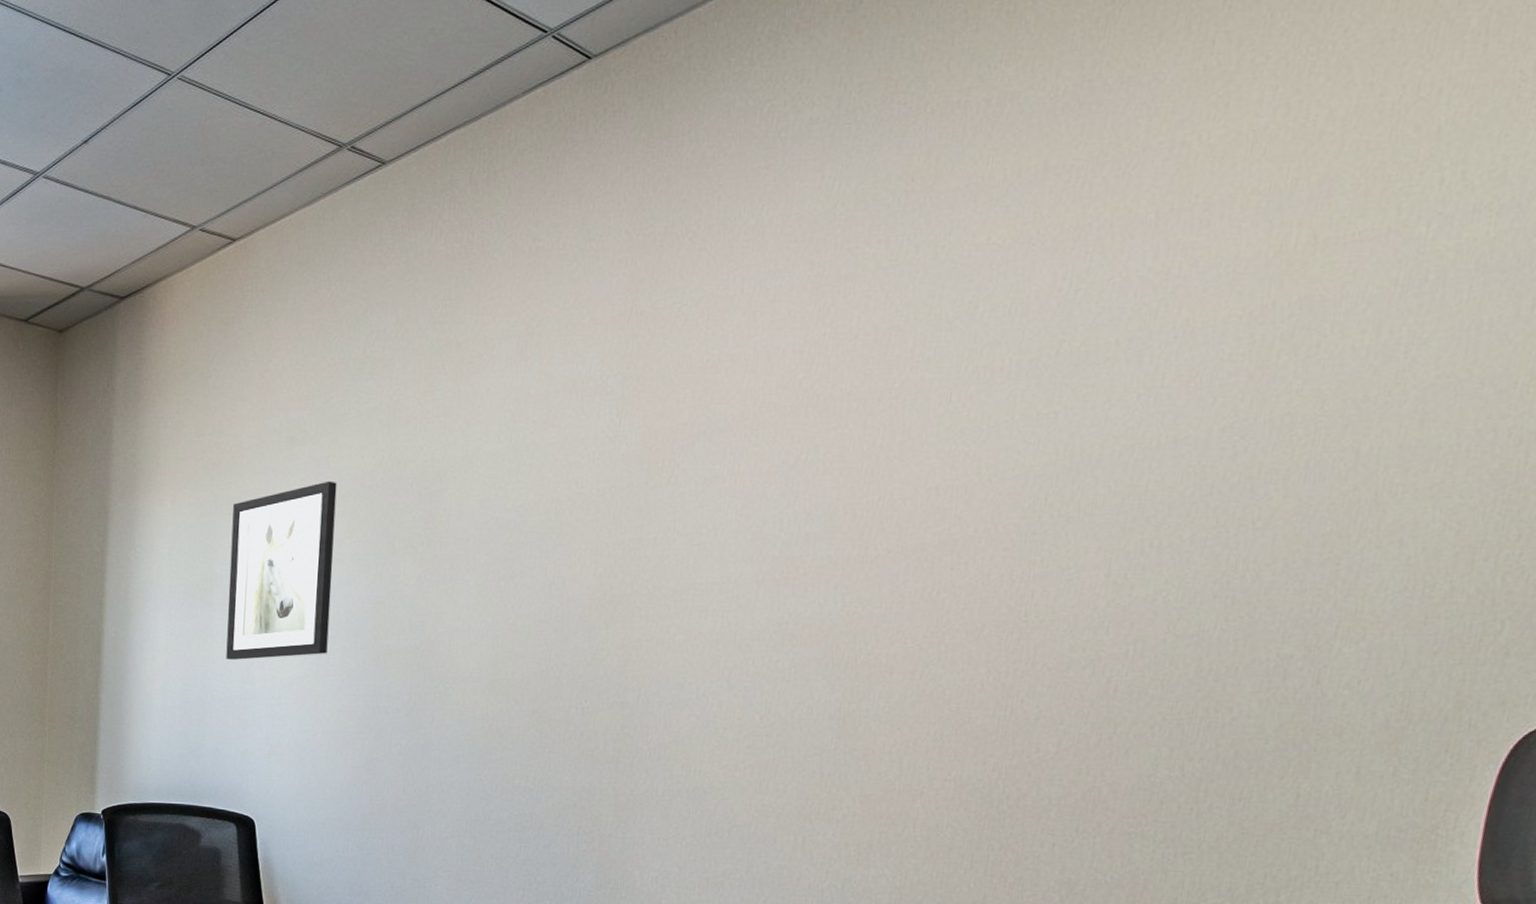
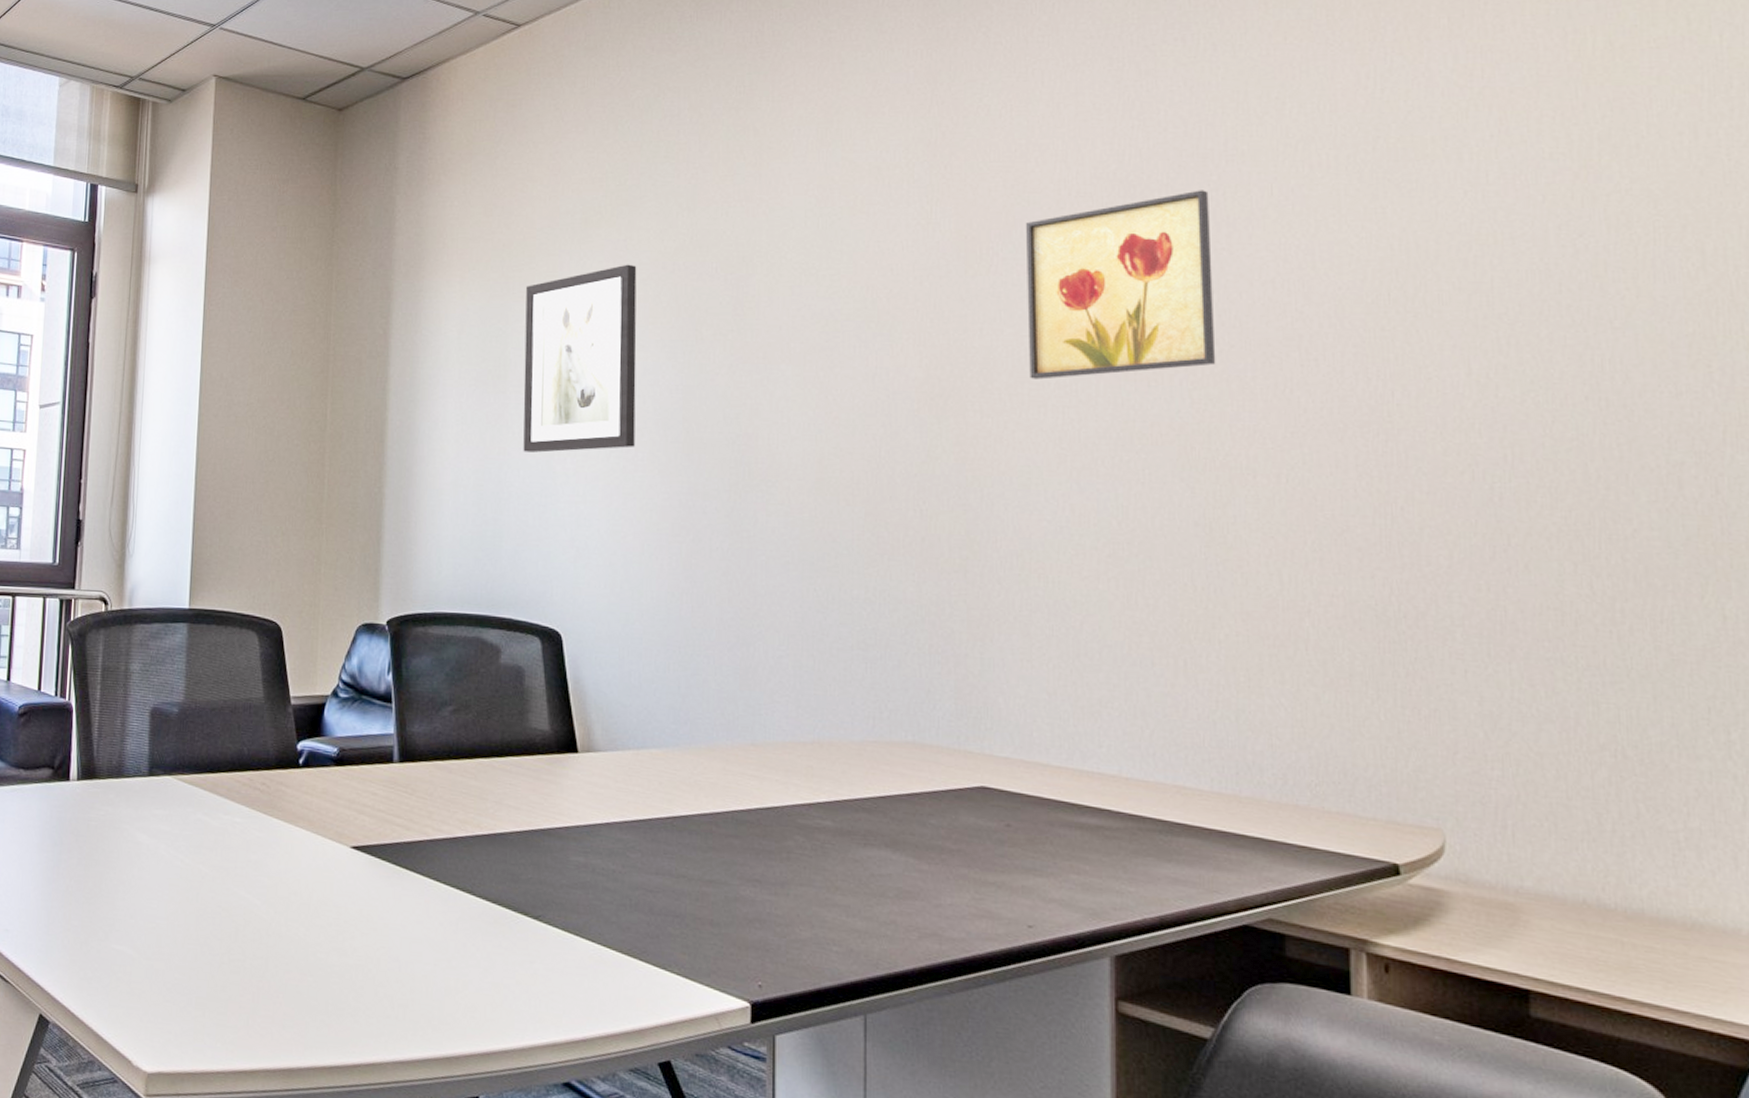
wall art: none [695,398,889,586] -> present [1025,190,1216,380]

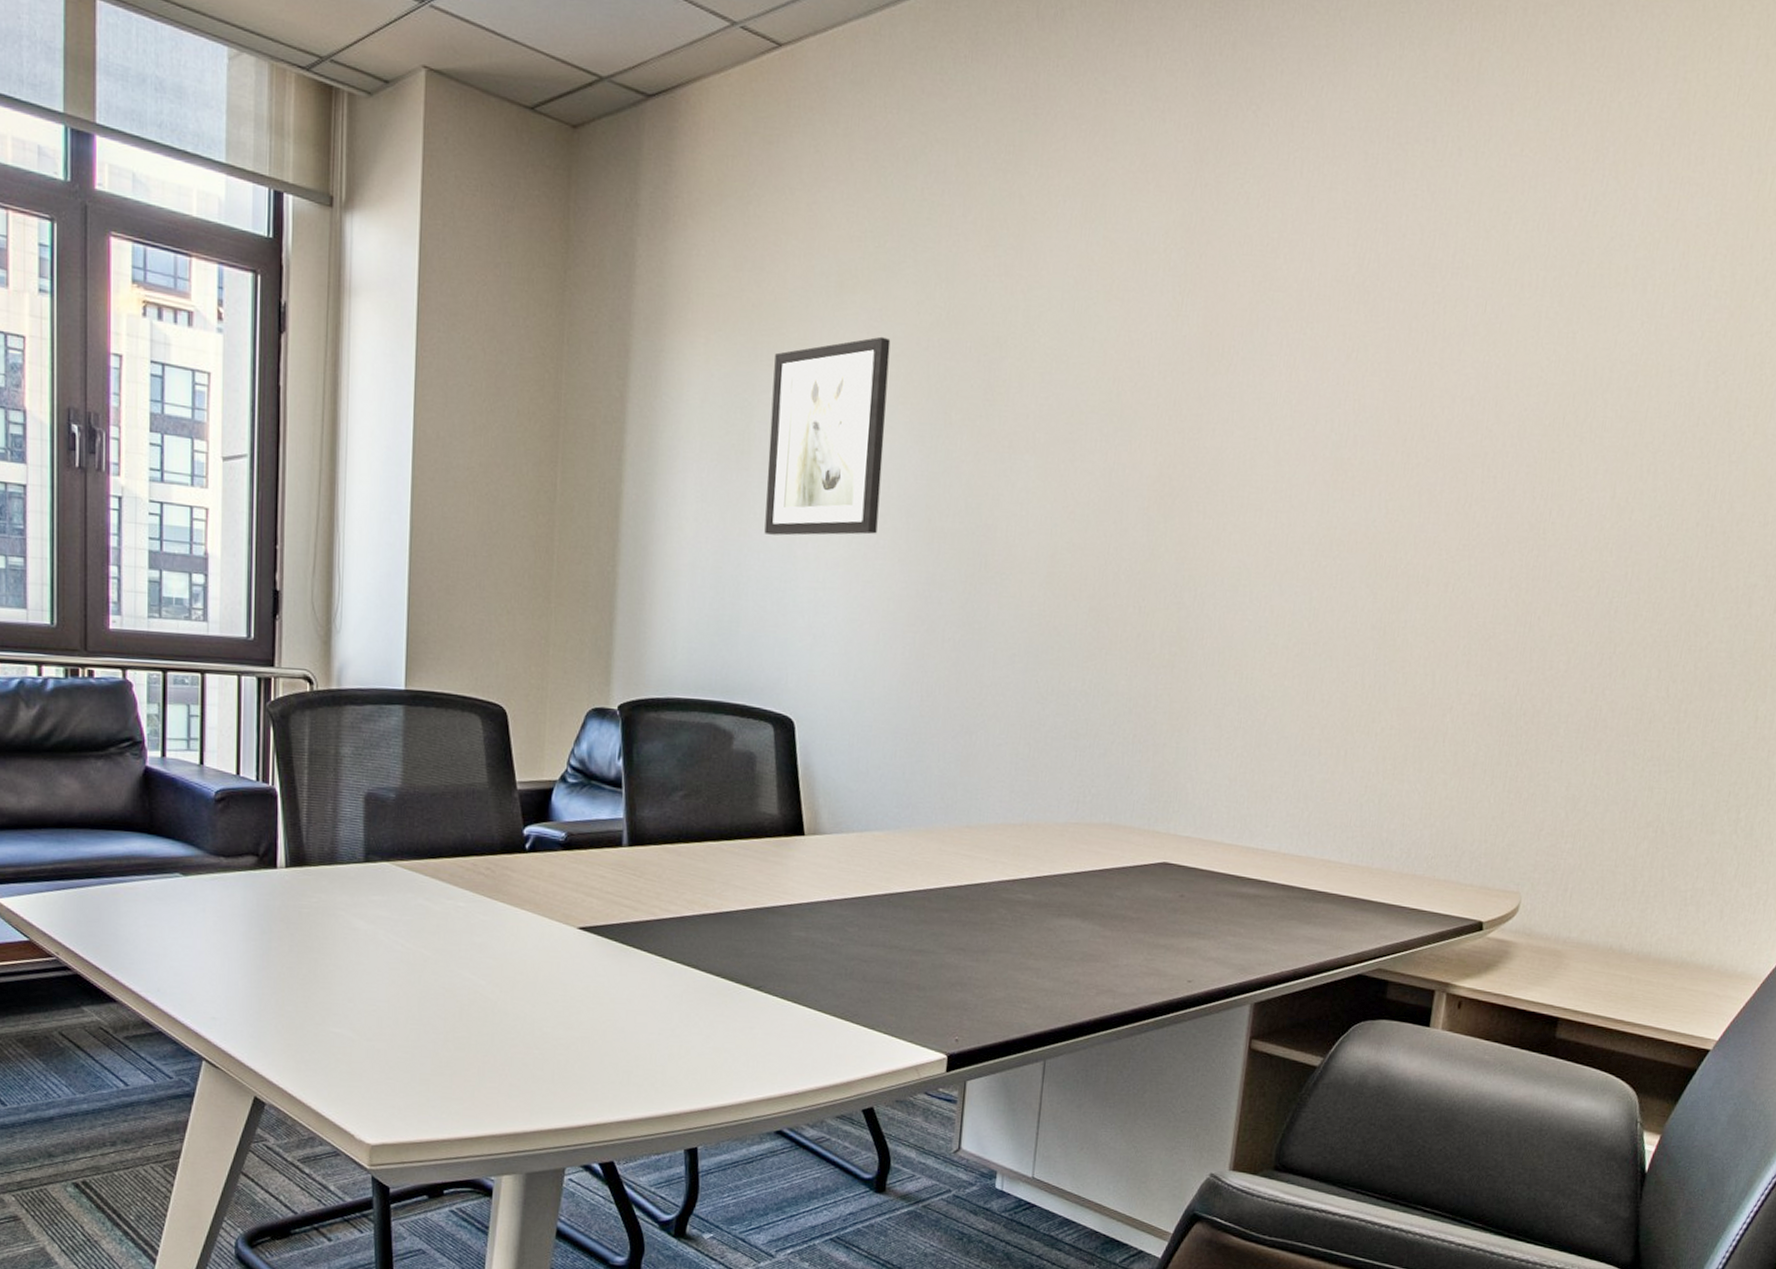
wall art: present [1025,190,1216,380] -> none [1251,301,1432,484]

